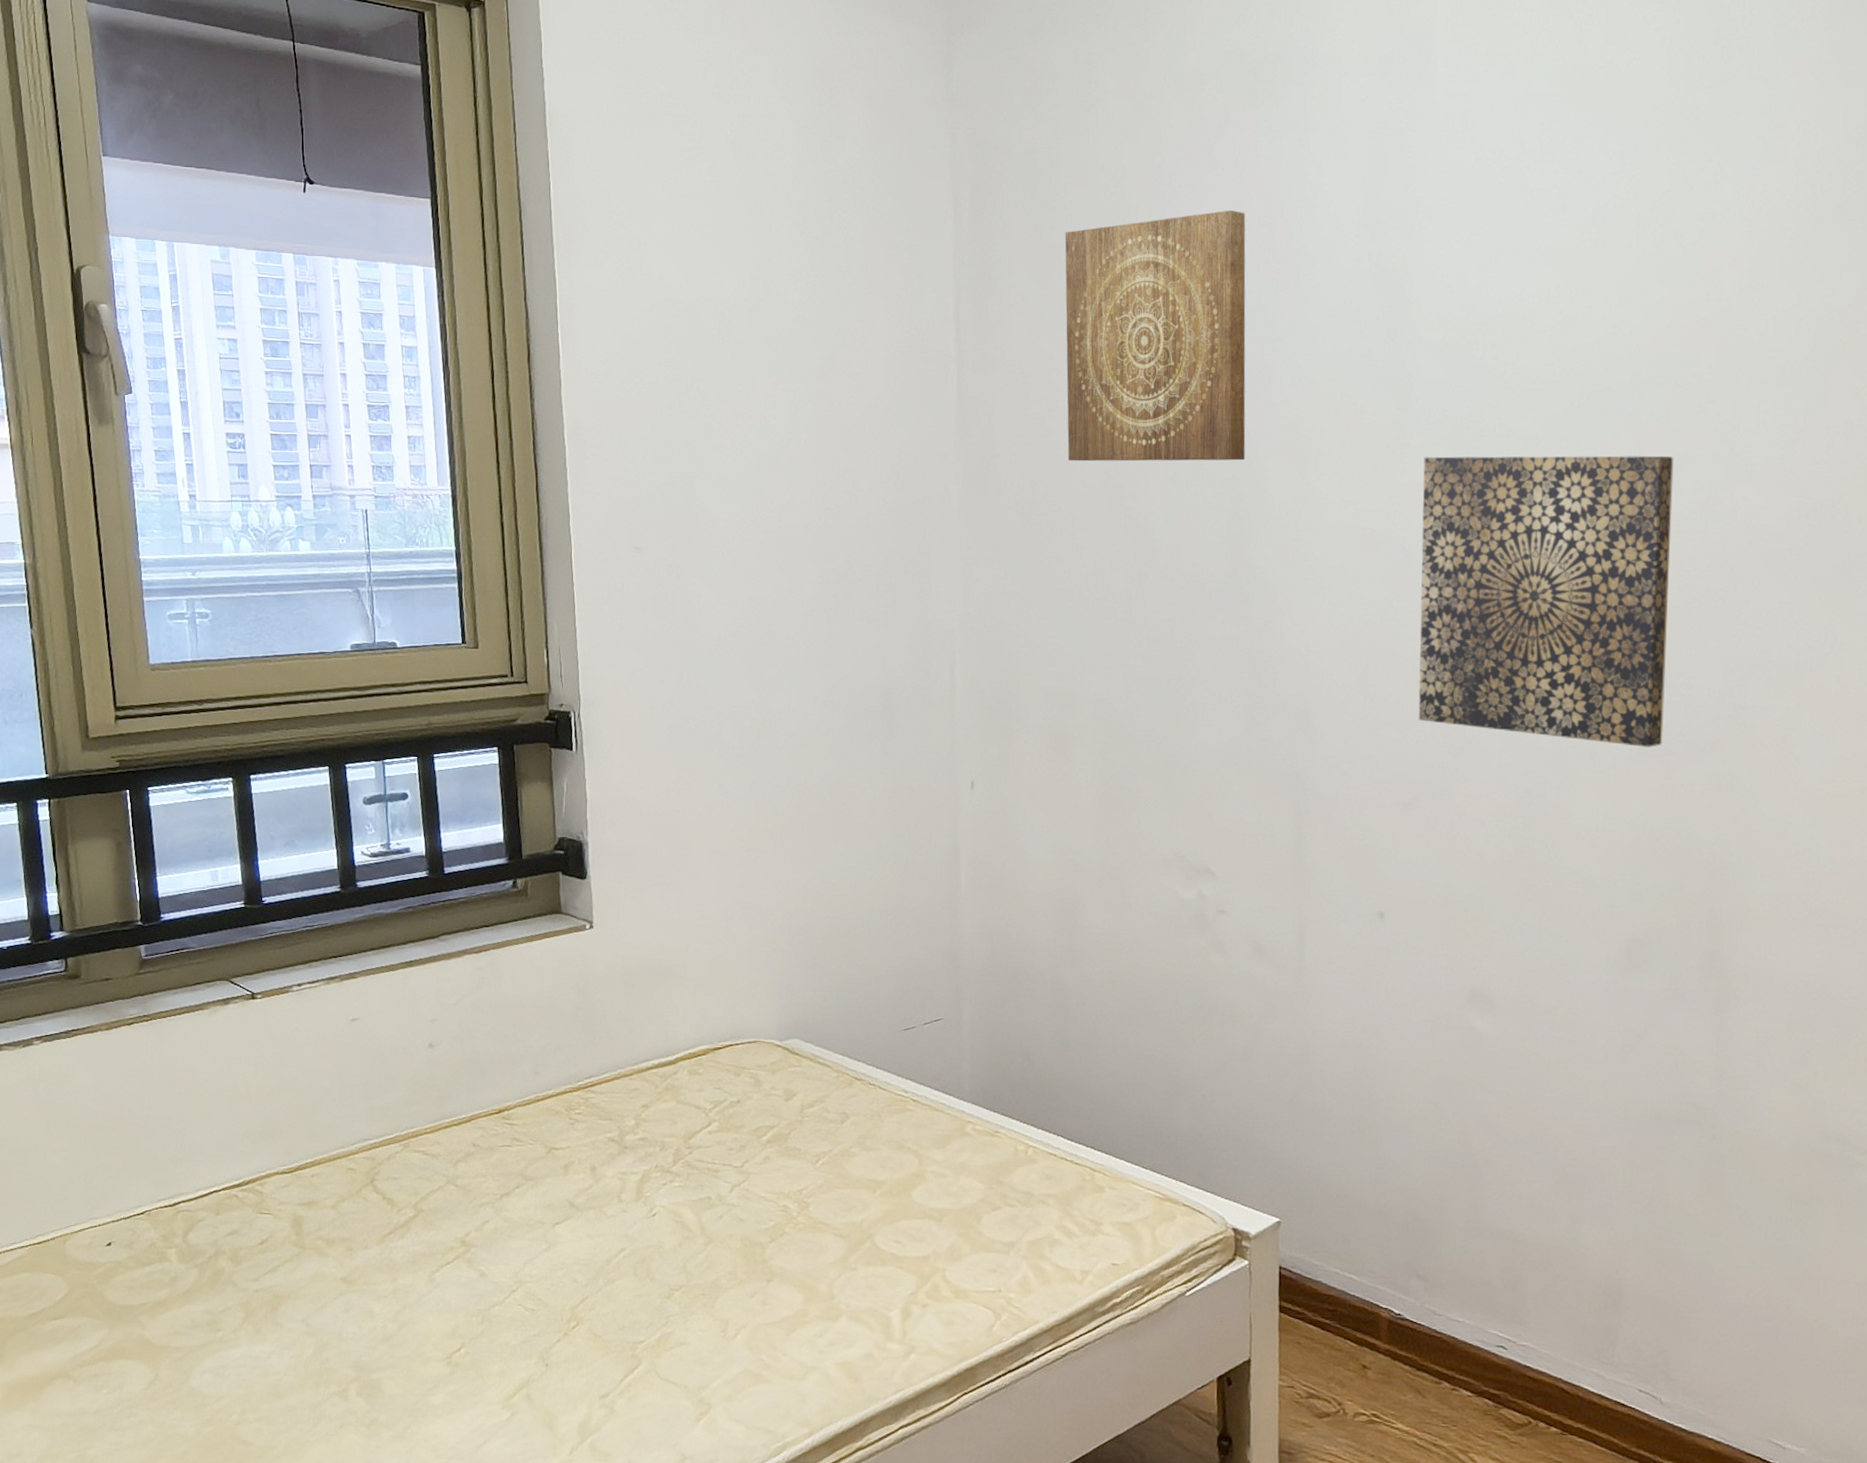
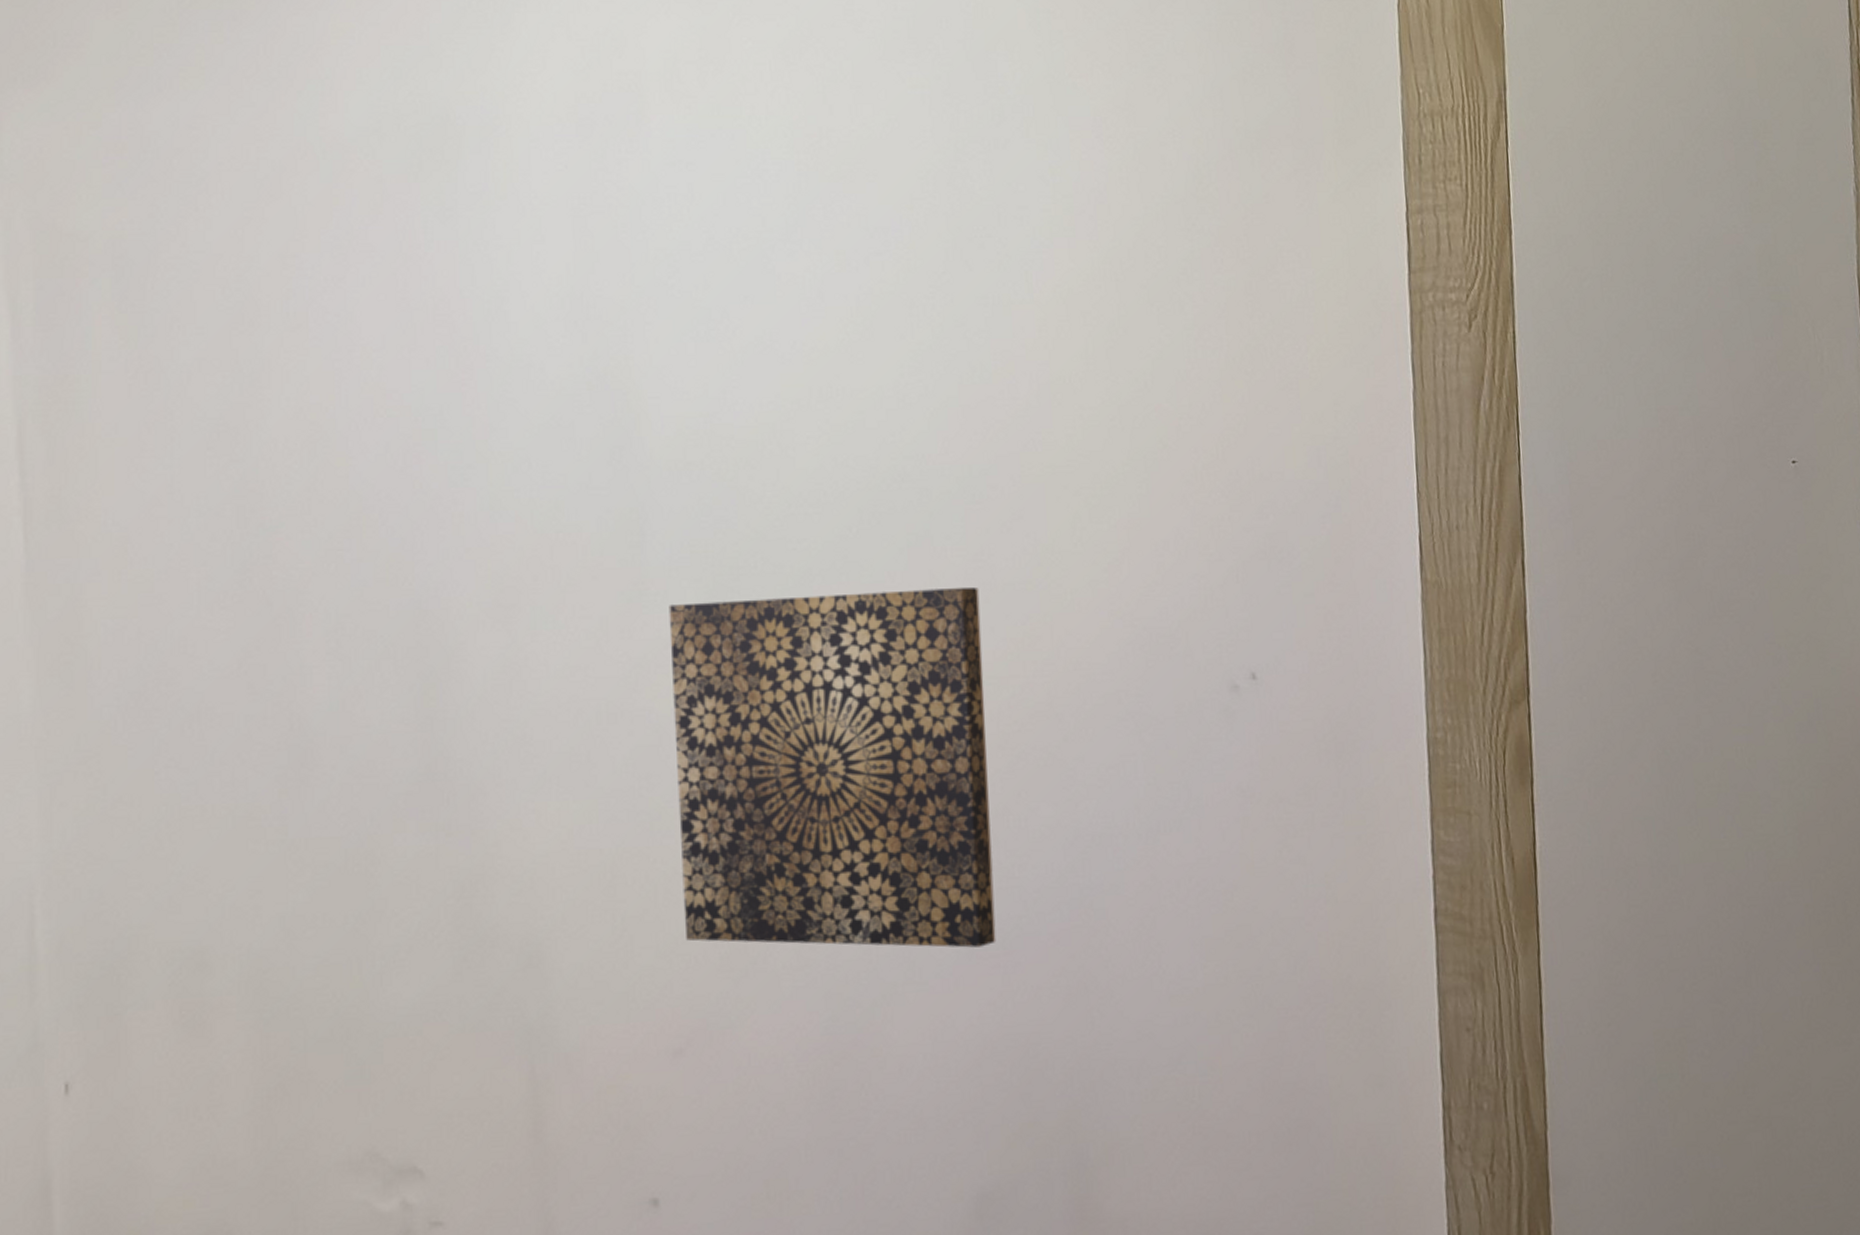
wall art: present [1064,210,1246,462] -> none [170,308,433,637]

